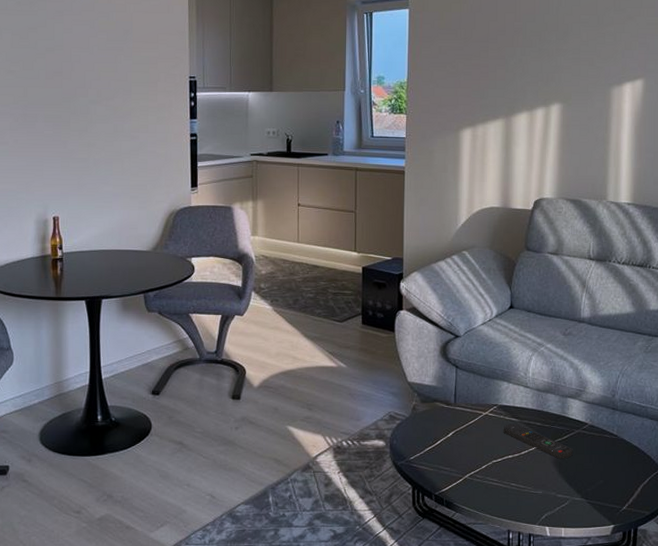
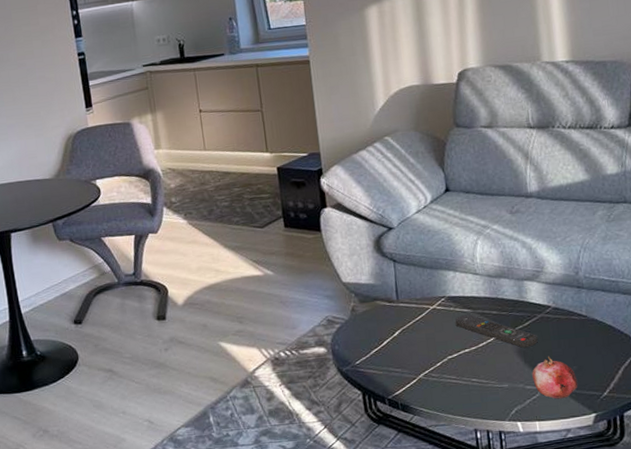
fruit: none [564,469,602,509] -> present [532,356,578,399]

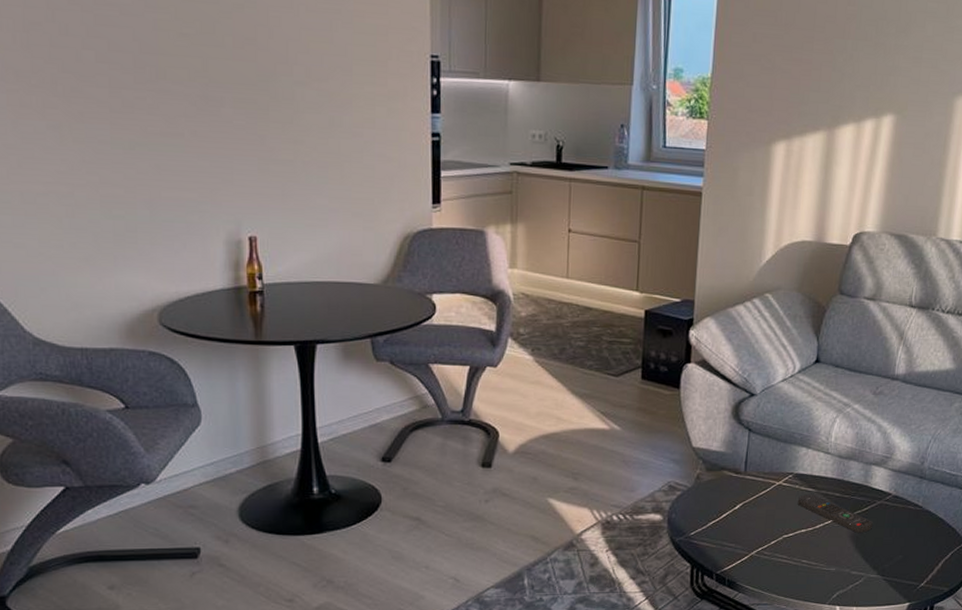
fruit: present [532,356,578,399] -> none [859,543,900,586]

